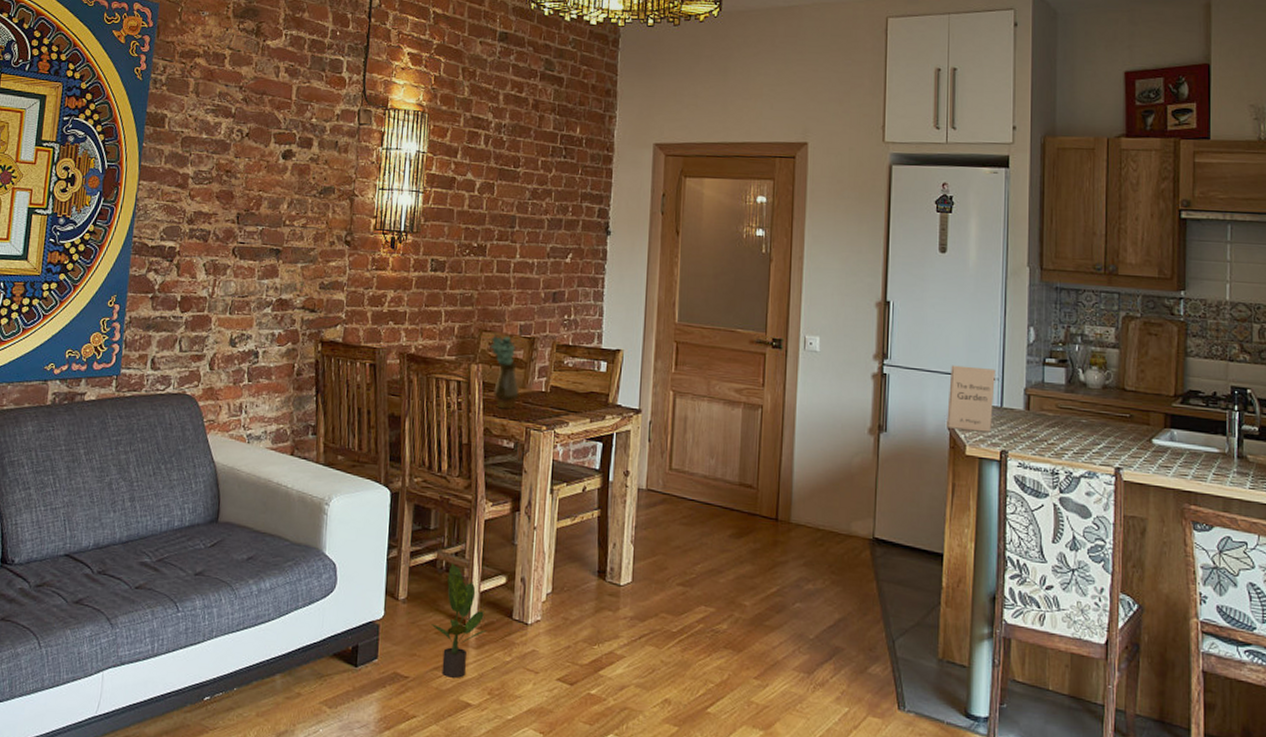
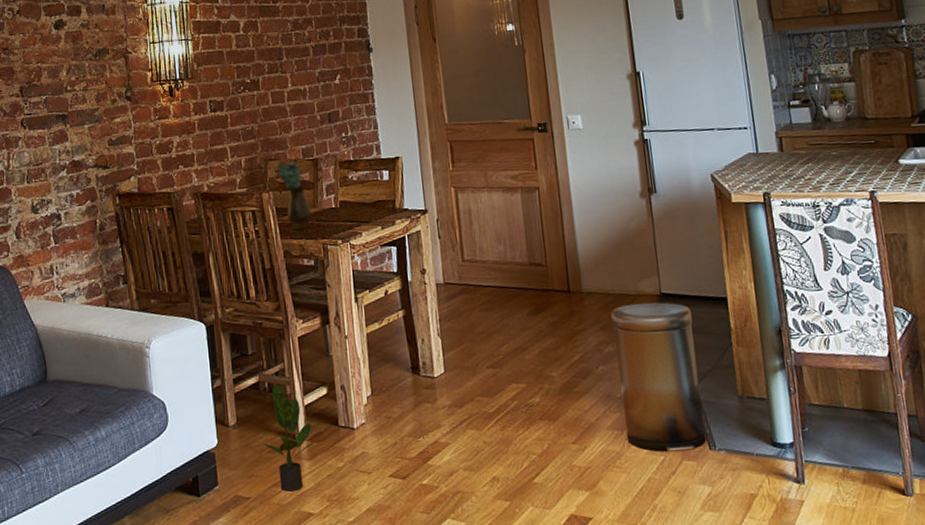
pedal bin: none [812,543,902,707] -> present [610,302,707,452]
book: present [947,365,995,432] -> none [705,119,752,180]

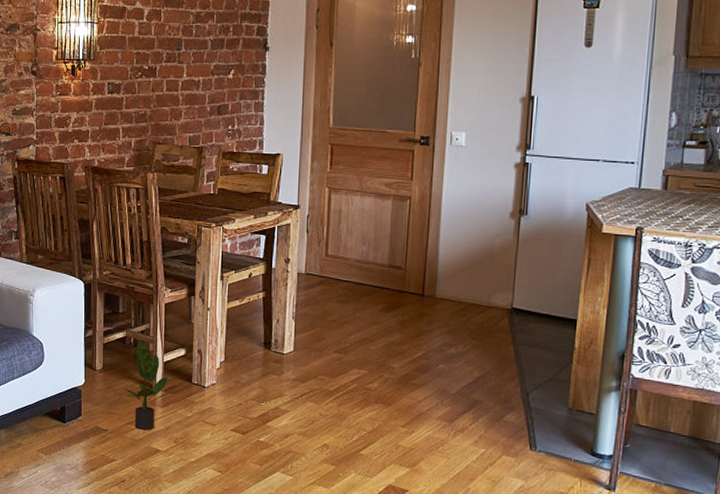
vase: present [277,159,312,231] -> none [163,144,191,210]
pedal bin: present [610,302,707,452] -> none [453,313,538,448]

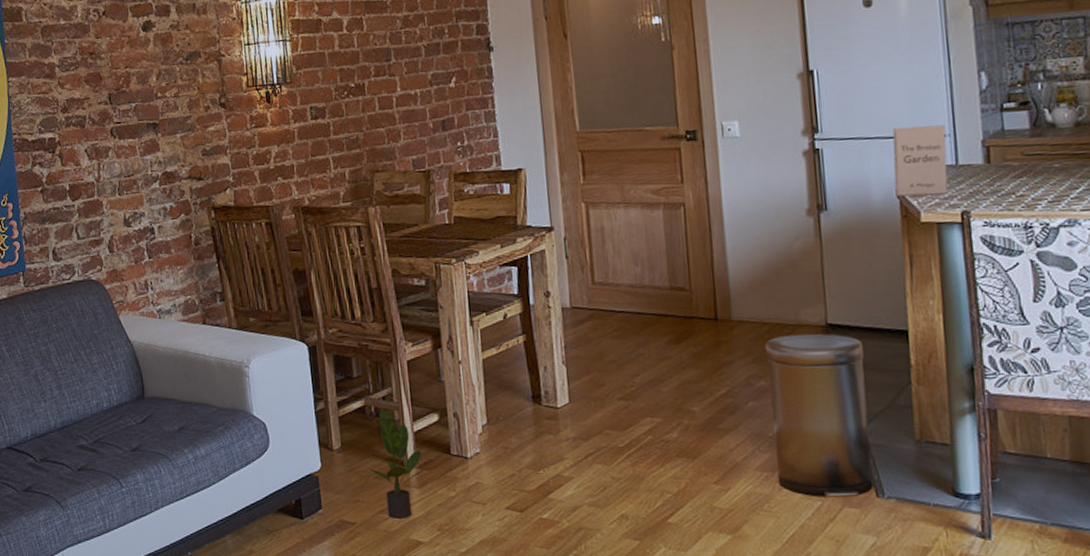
pedal bin: none [453,313,538,448] -> present [764,333,874,497]
book: none [585,152,635,211] -> present [892,125,948,197]

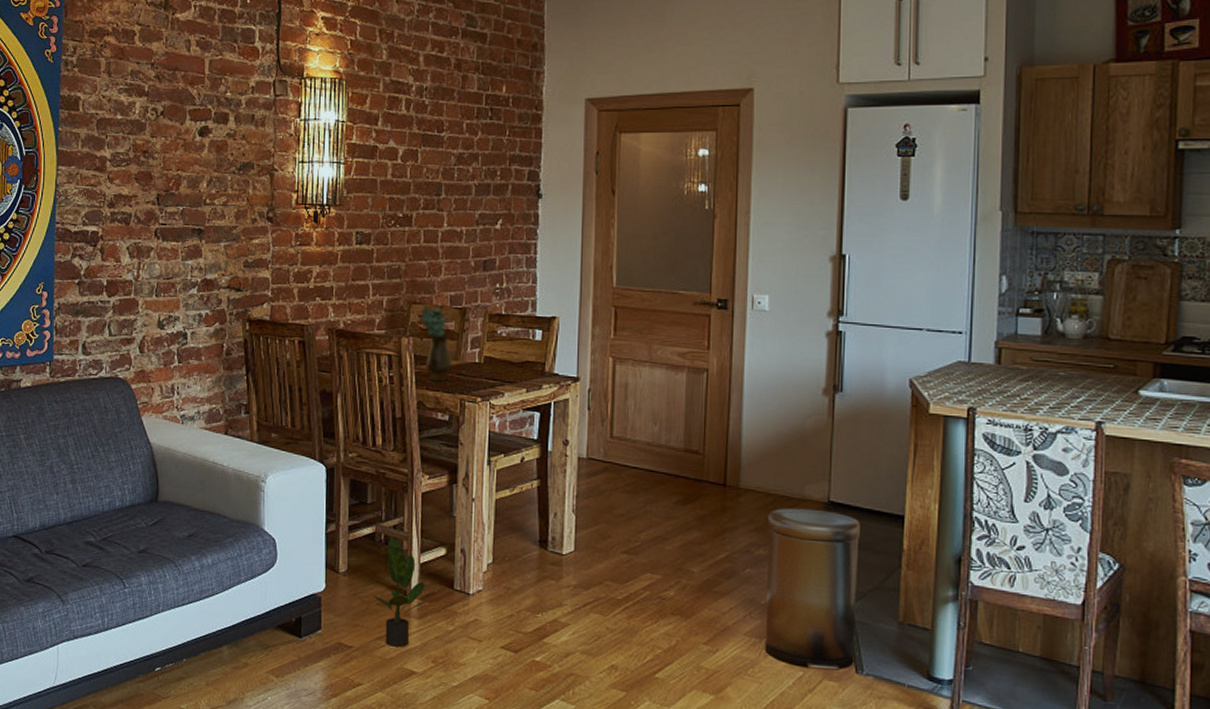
vase: none [384,171,423,248] -> present [420,304,452,382]
book: present [892,125,948,197] -> none [909,319,963,389]

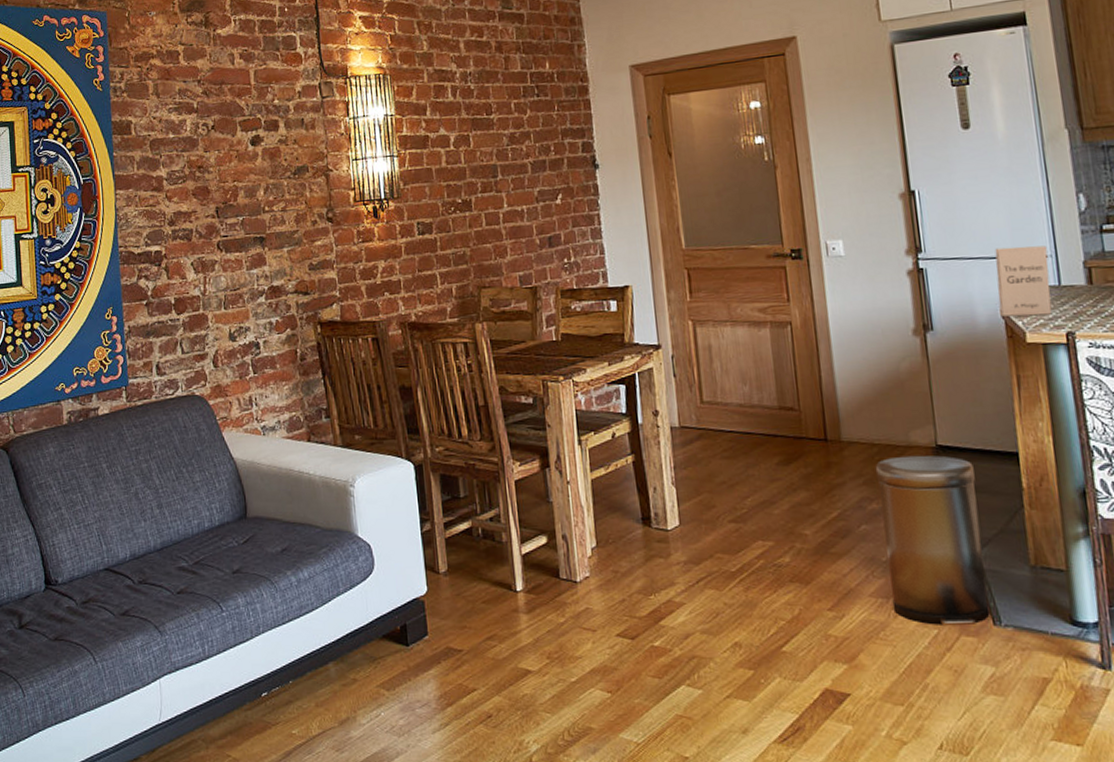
potted plant: present [372,536,429,647] -> none [477,529,536,646]
vase: present [420,304,452,382] -> none [491,287,530,365]
book: none [909,319,963,389] -> present [994,245,1052,317]

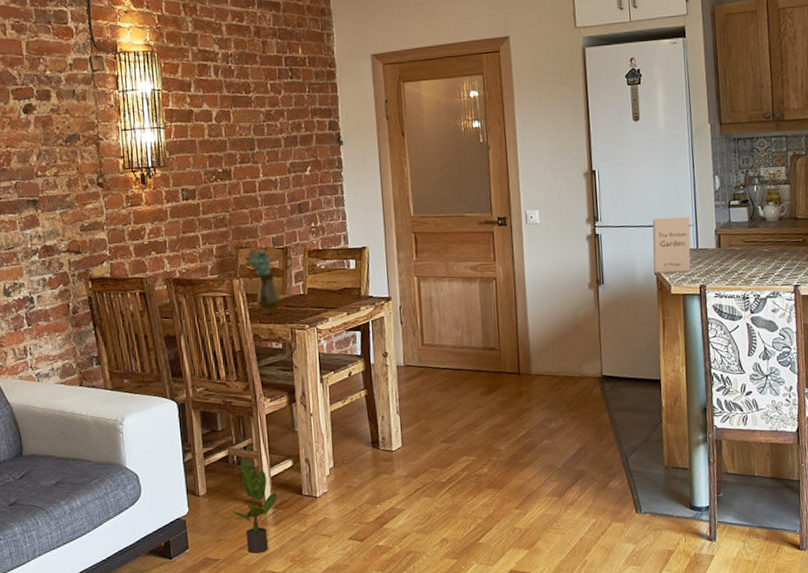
potted plant: none [477,529,536,646] -> present [232,456,282,554]
vase: none [491,287,530,365] -> present [248,248,281,316]
pedal bin: present [875,455,990,625] -> none [555,383,634,516]

